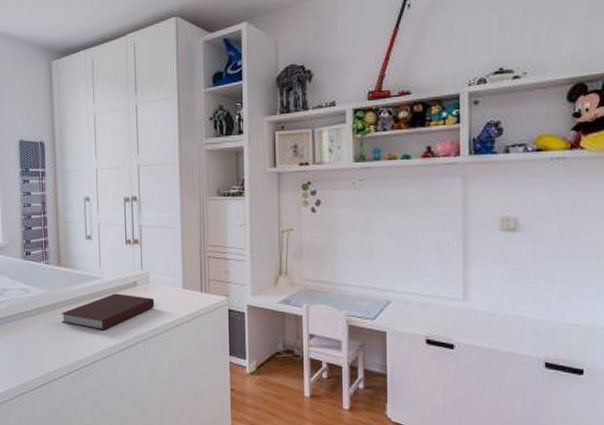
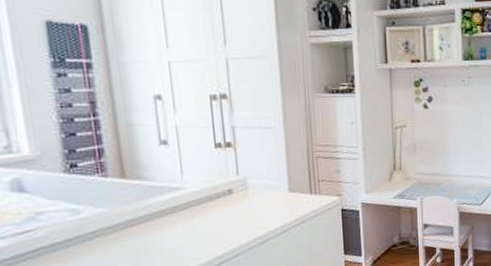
notebook: present [61,293,155,331] -> none [131,203,256,247]

